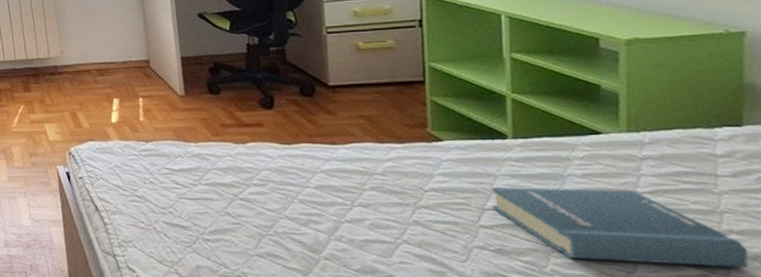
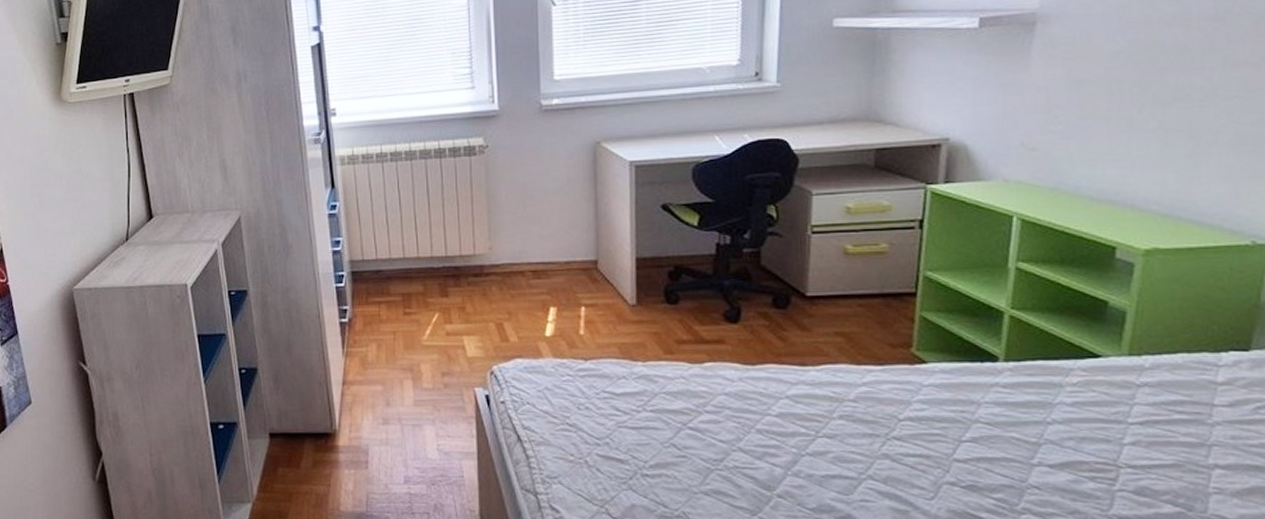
hardback book: present [490,188,749,268] -> none [971,417,1230,505]

